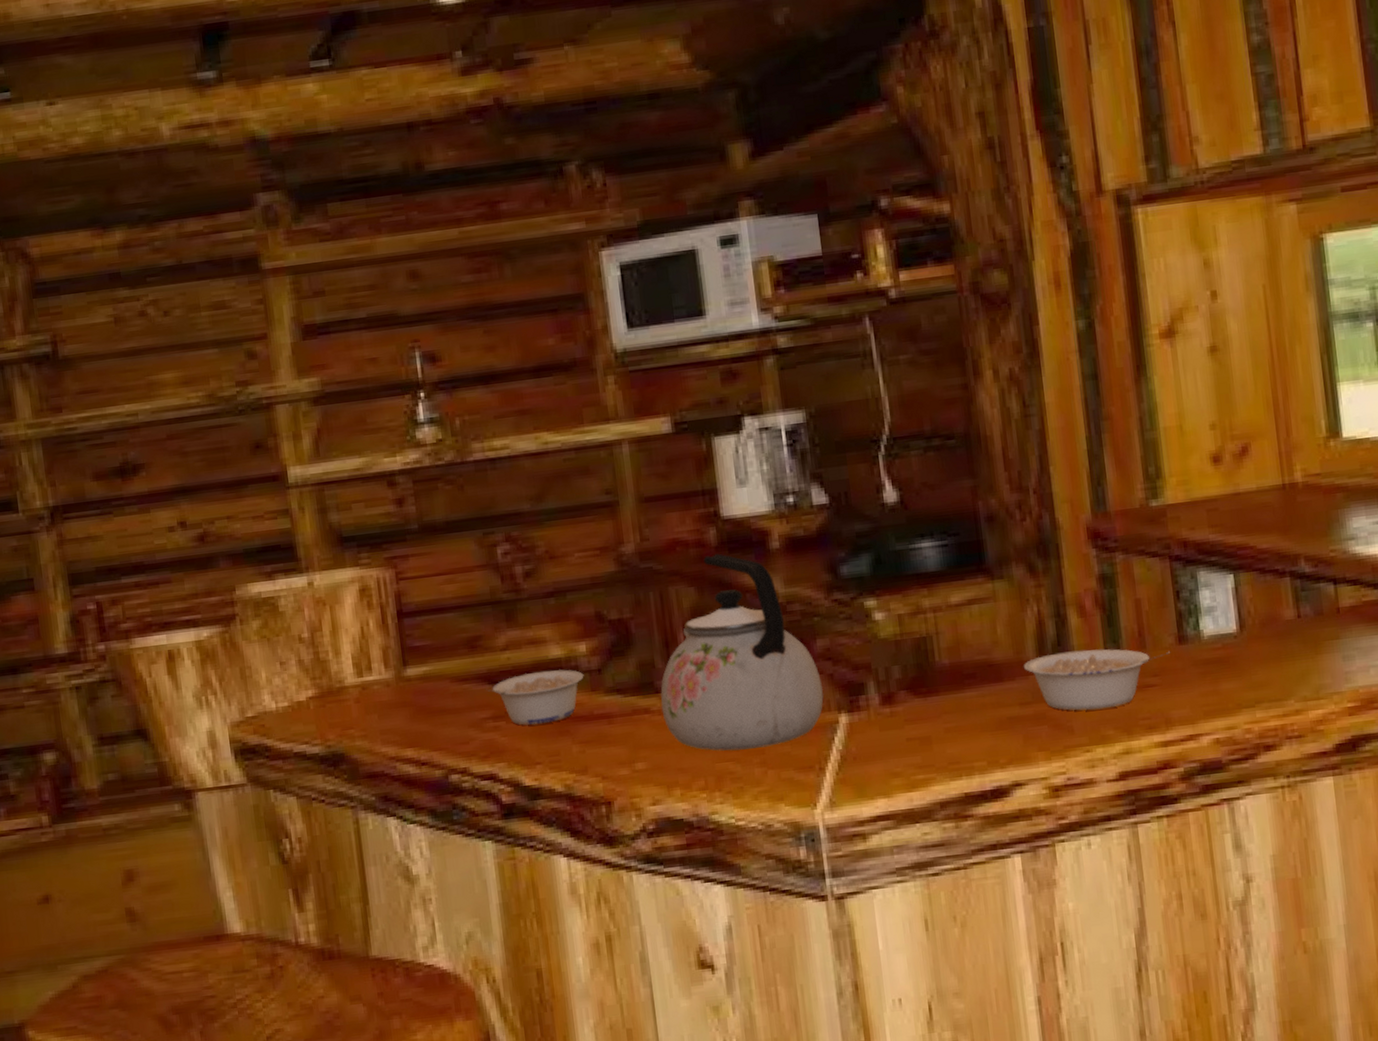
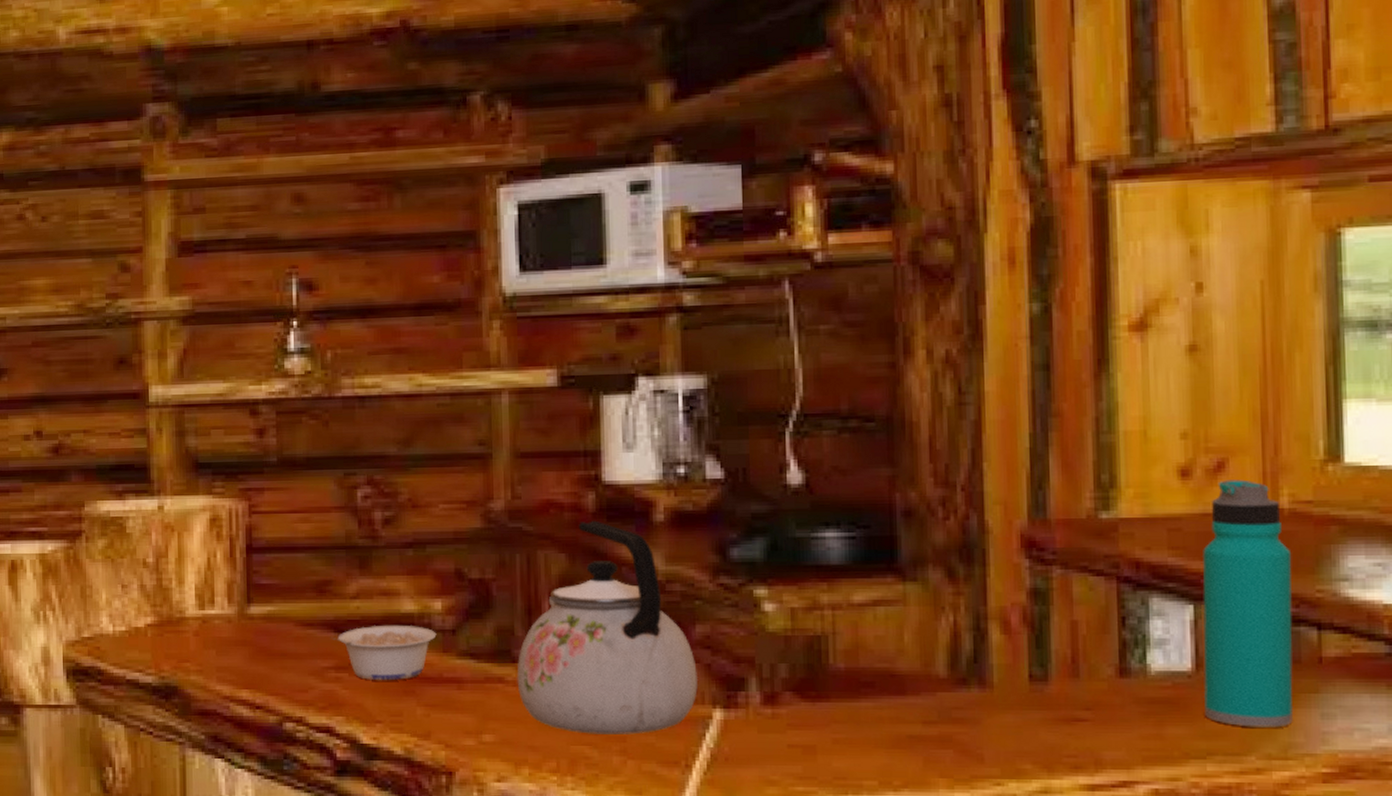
legume: present [1023,649,1171,711] -> none [930,670,1109,740]
water bottle: none [1236,460,1321,675] -> present [1201,479,1294,728]

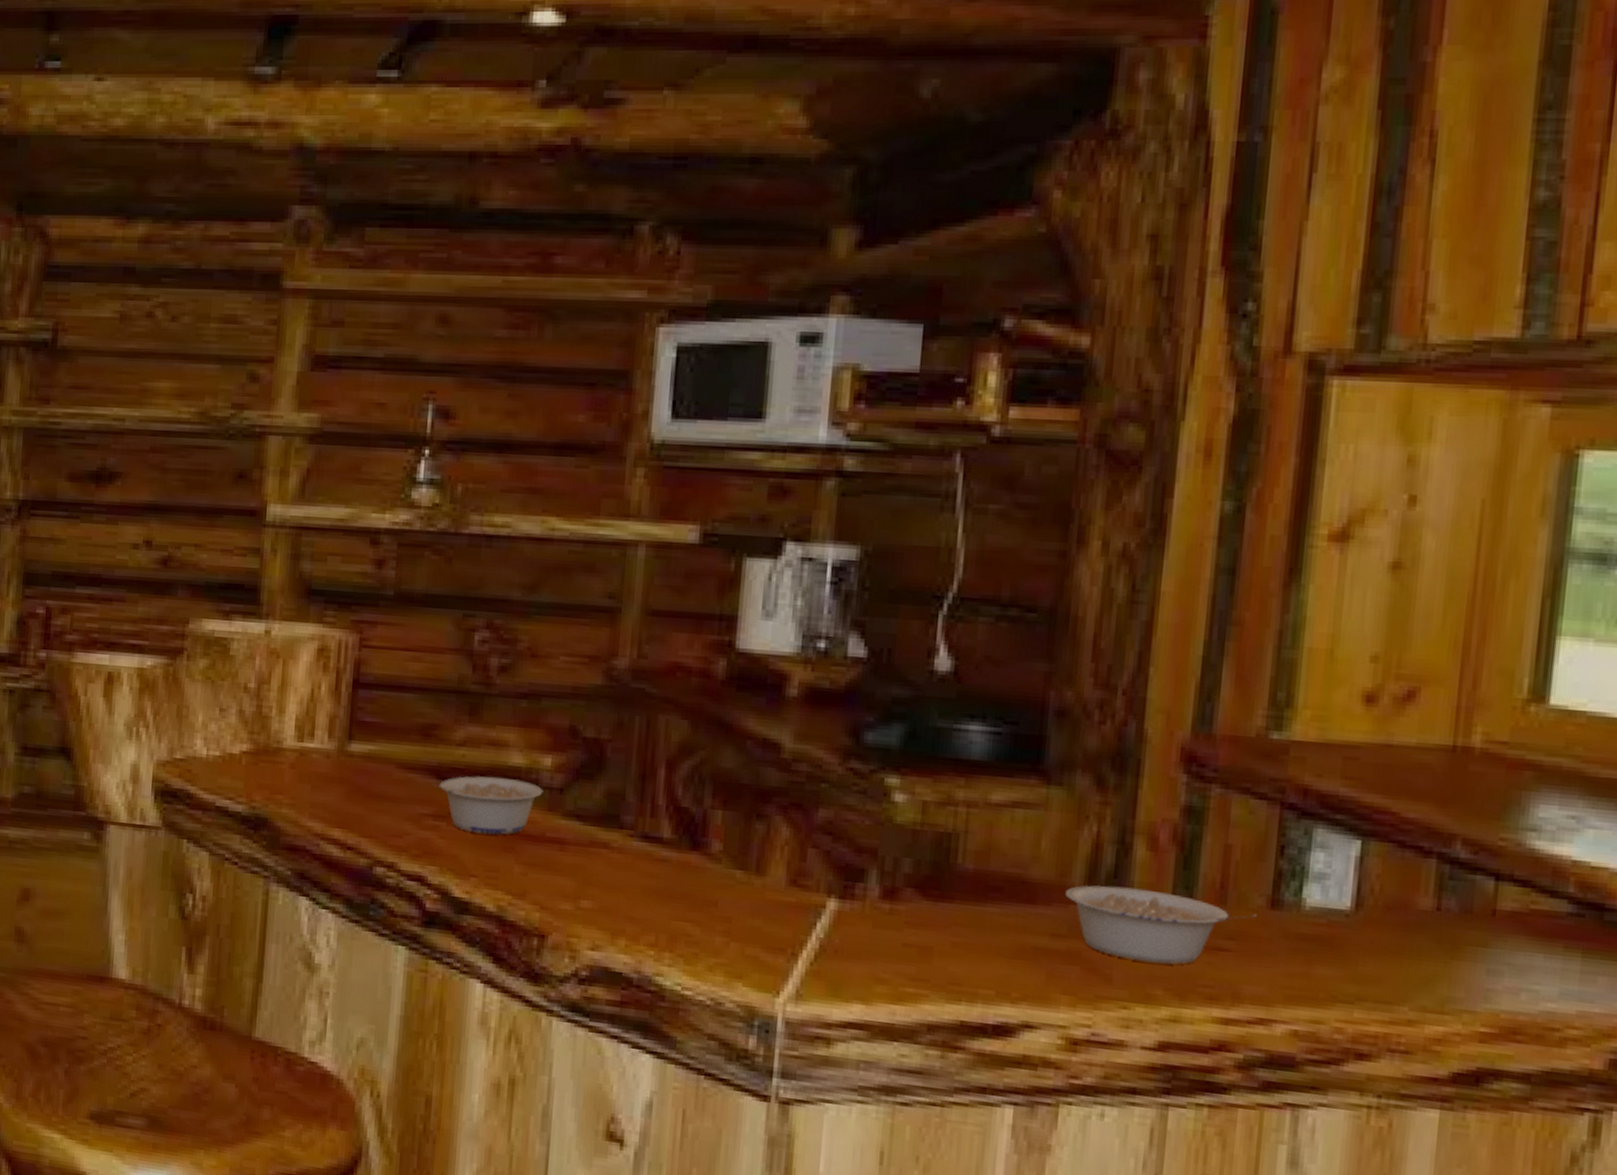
kettle: present [517,520,699,735] -> none [622,688,816,917]
legume: none [930,670,1109,740] -> present [1064,885,1258,965]
water bottle: present [1201,479,1294,728] -> none [1359,710,1478,979]

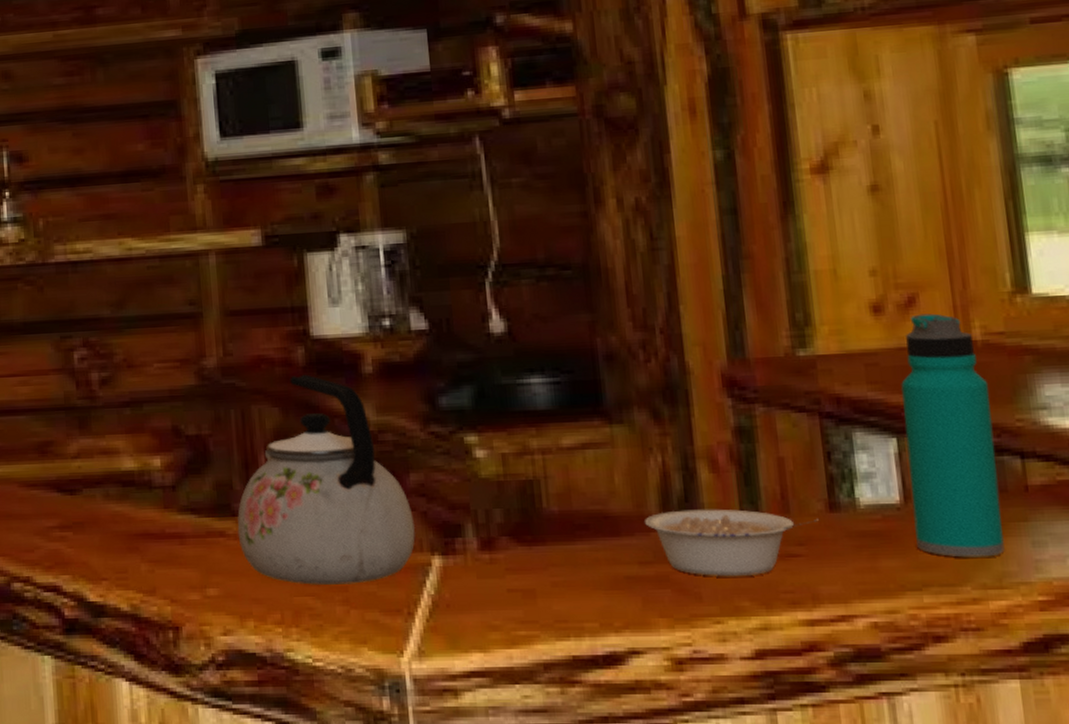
legume: present [432,776,543,835] -> none [54,482,157,539]
kettle: none [622,688,816,917] -> present [237,374,416,585]
water bottle: none [1359,710,1478,979] -> present [900,313,1005,558]

